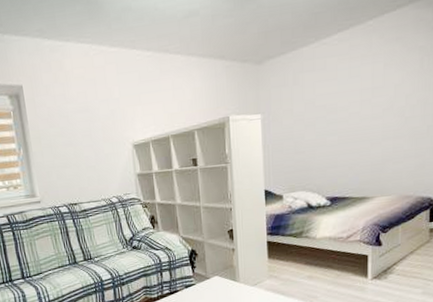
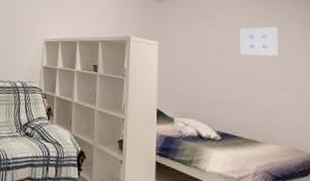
wall art: none [352,64,395,108] -> present [240,26,279,56]

